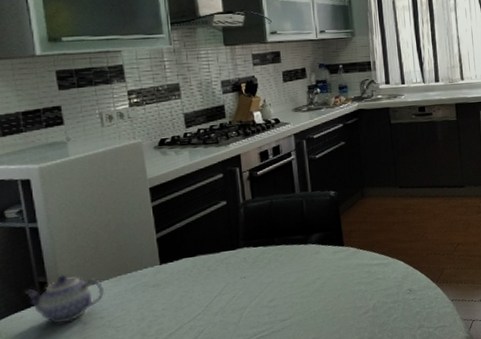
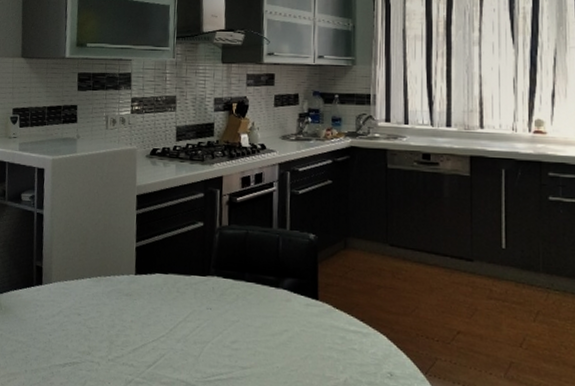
teapot: present [25,274,105,324] -> none [25,263,86,311]

